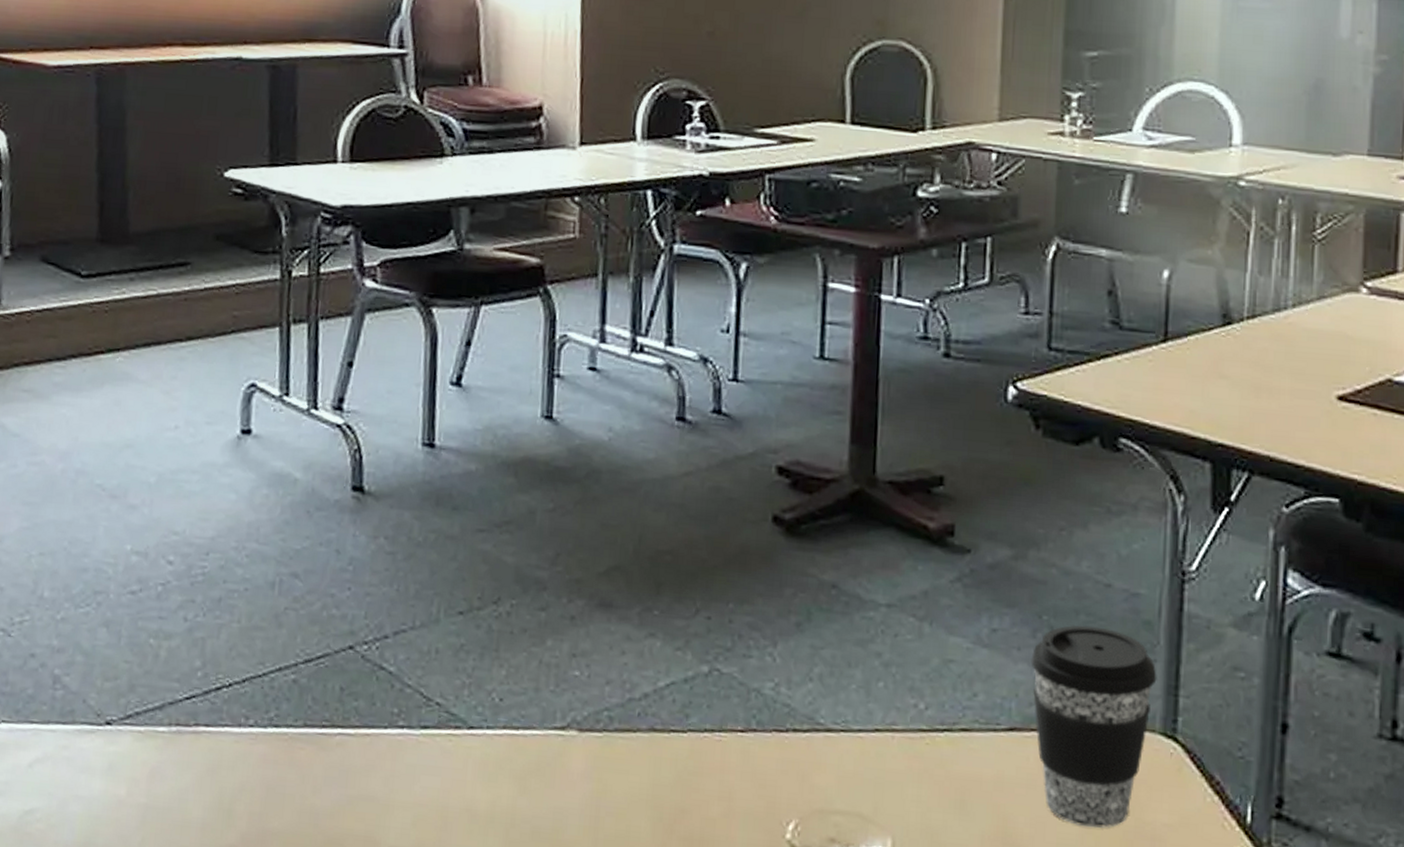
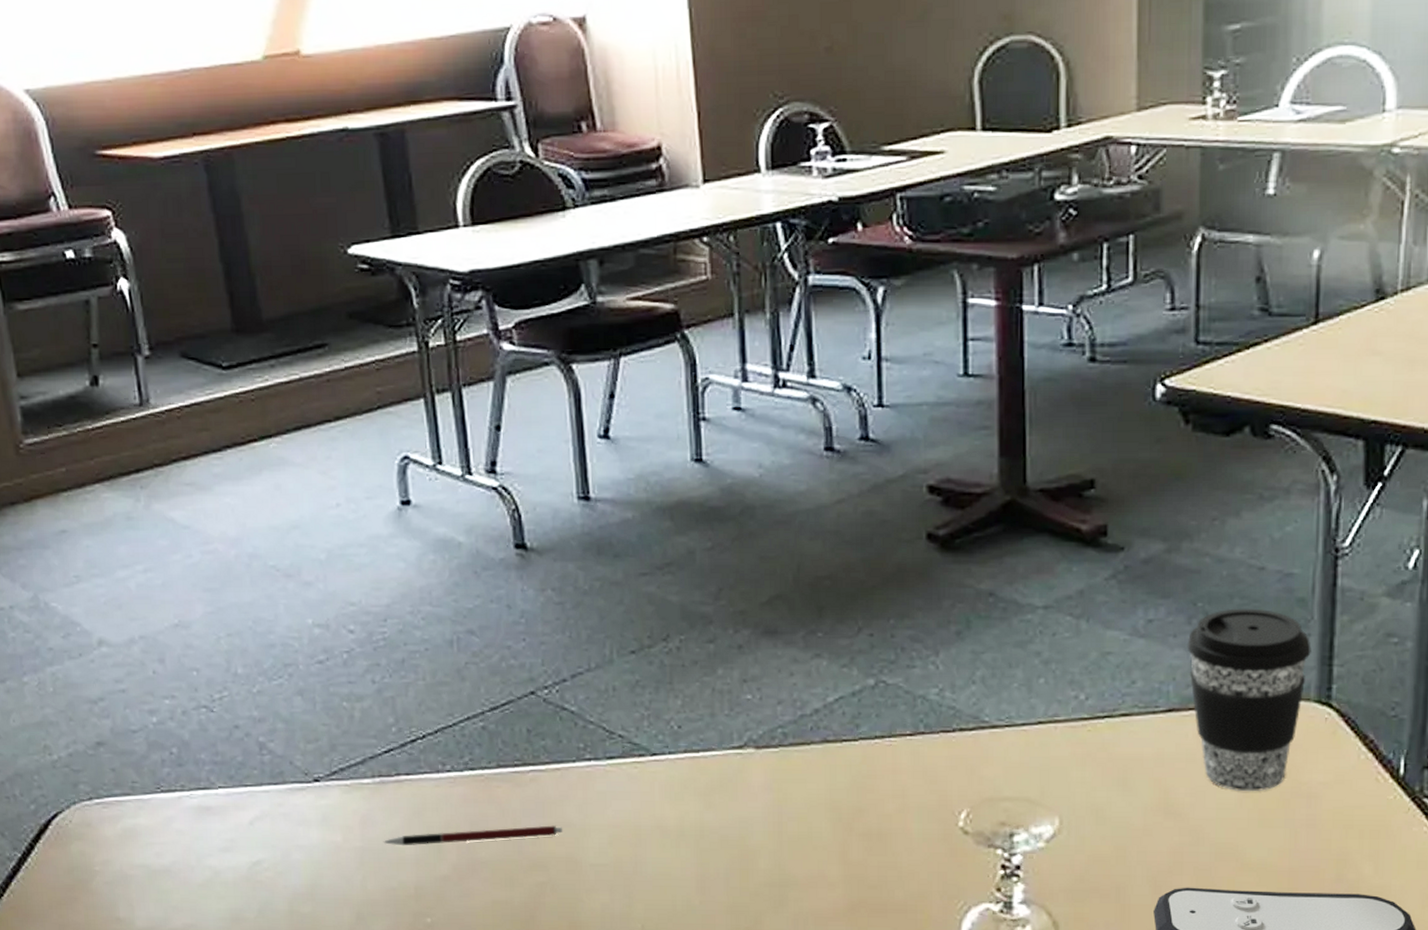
pen: none [169,794,366,810] -> present [383,825,563,846]

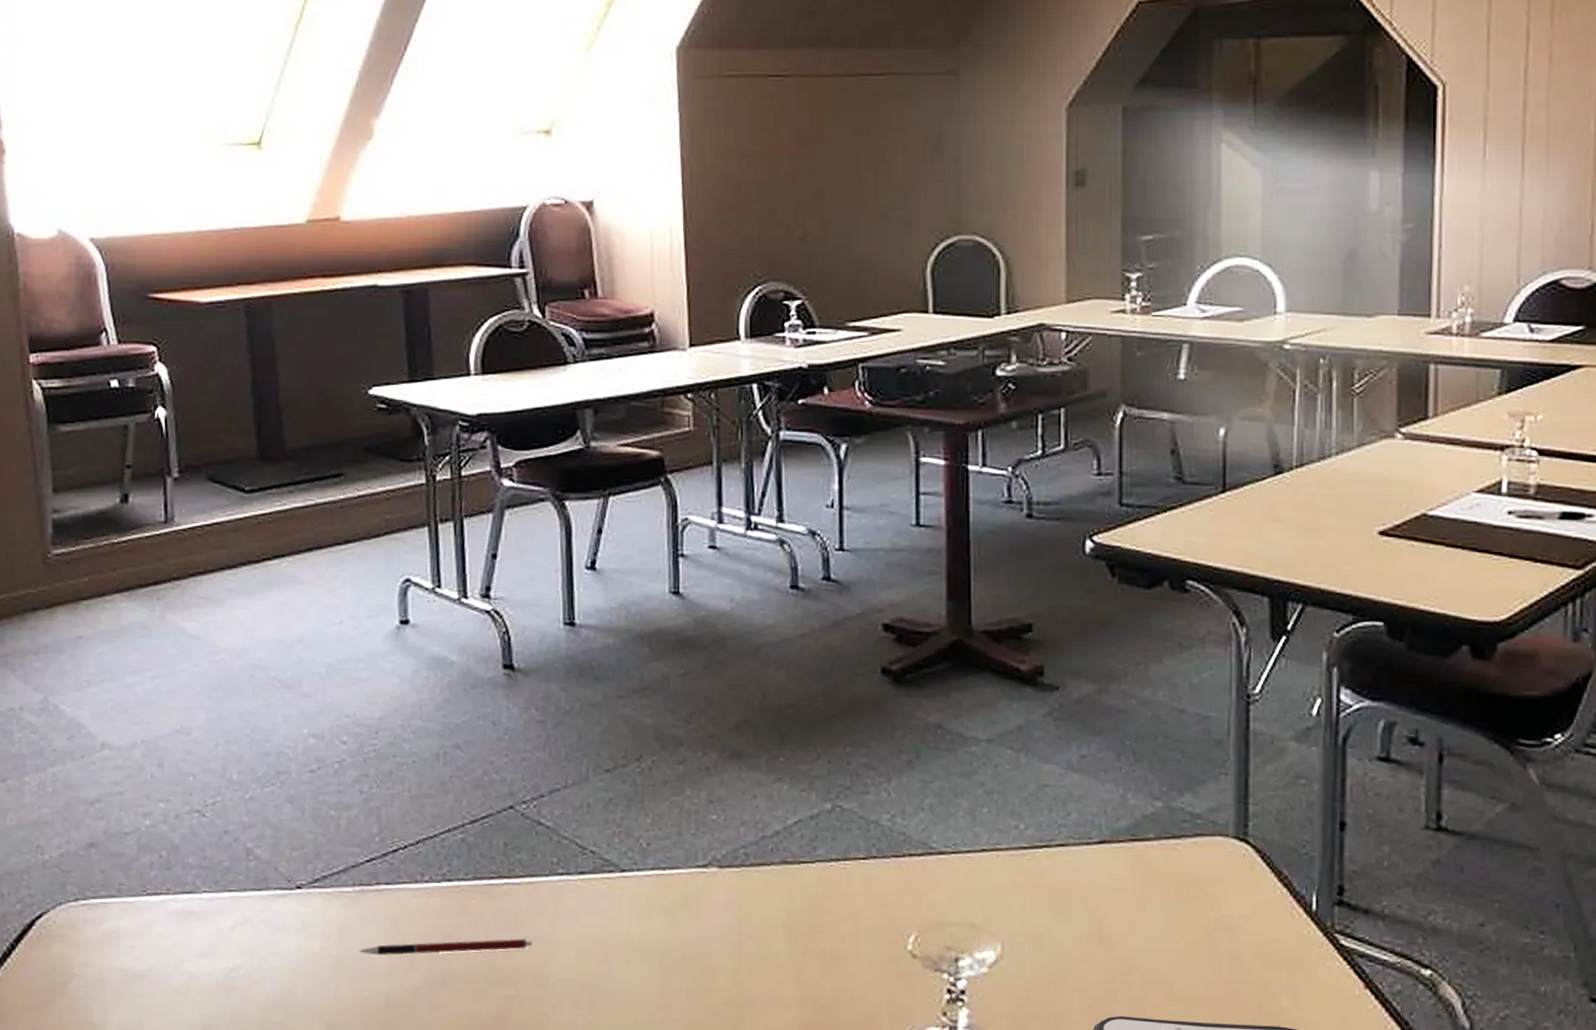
coffee cup: present [1187,608,1311,792] -> none [1116,747,1229,923]

